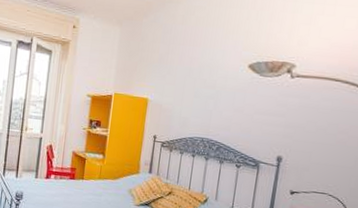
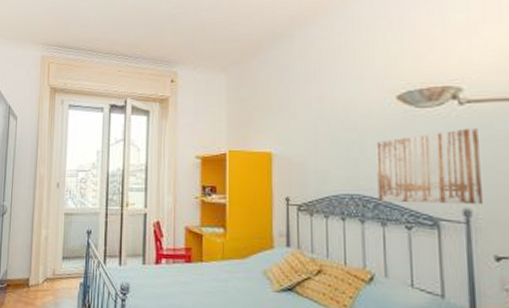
wall art: none [221,96,299,154] -> present [376,128,484,205]

